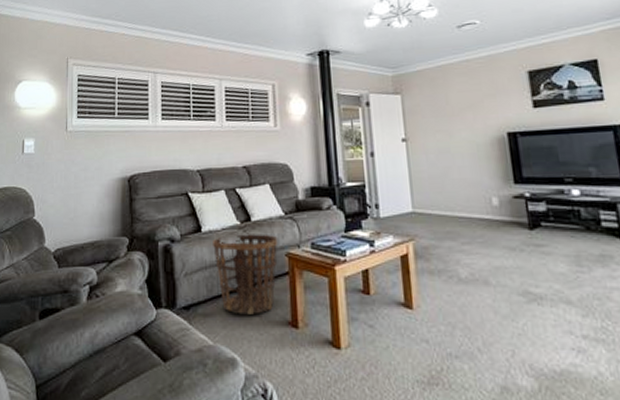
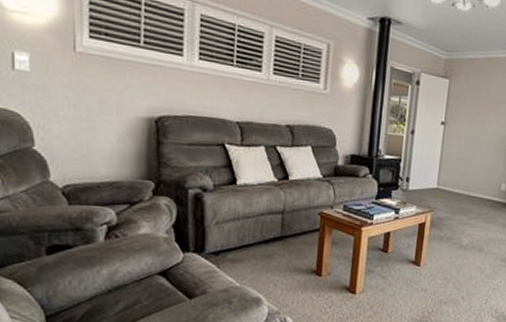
basket: present [213,234,278,314] -> none [247,190,313,263]

